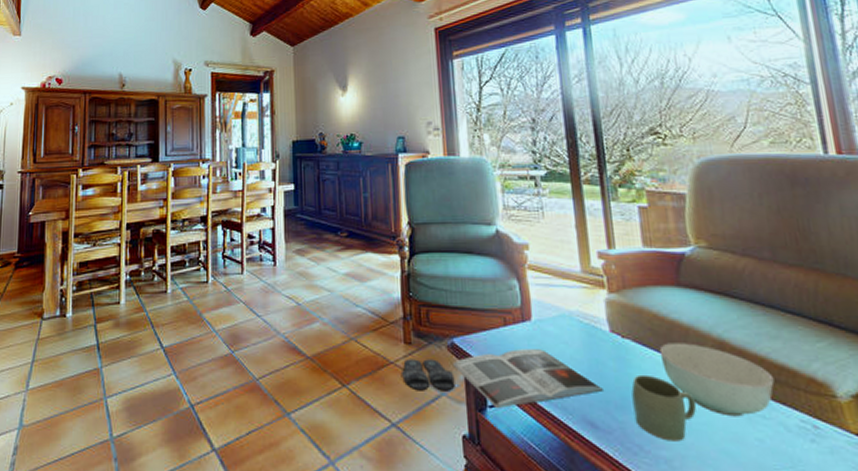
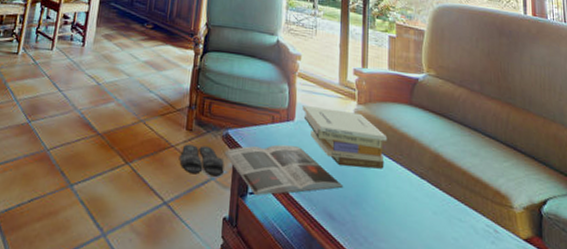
books: none [539,302,654,365] -> present [302,106,388,169]
mug: present [631,374,696,442] -> none [364,176,411,236]
bowl: present [659,343,775,417] -> none [390,151,471,219]

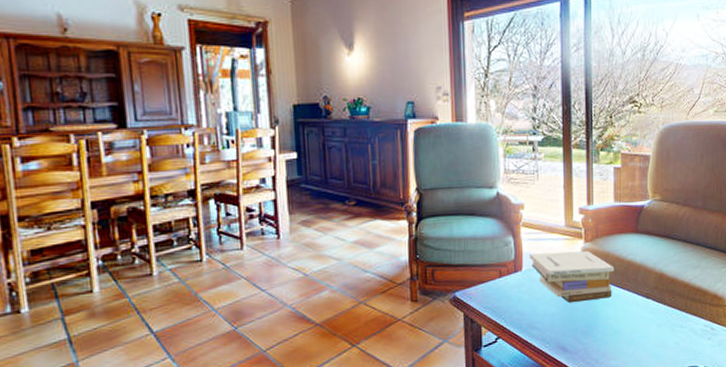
slippers: present [178,144,225,177] -> none [407,312,456,342]
magazine: present [224,144,343,197] -> none [453,294,574,348]

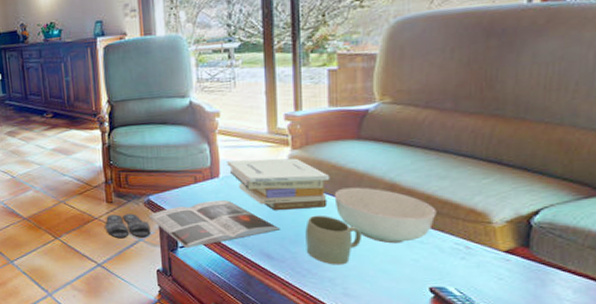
slippers: none [407,312,456,342] -> present [104,213,151,239]
magazine: none [453,294,574,348] -> present [148,200,280,249]
mug: none [594,305,638,353] -> present [305,215,361,265]
bowl: none [617,277,692,329] -> present [334,187,437,244]

